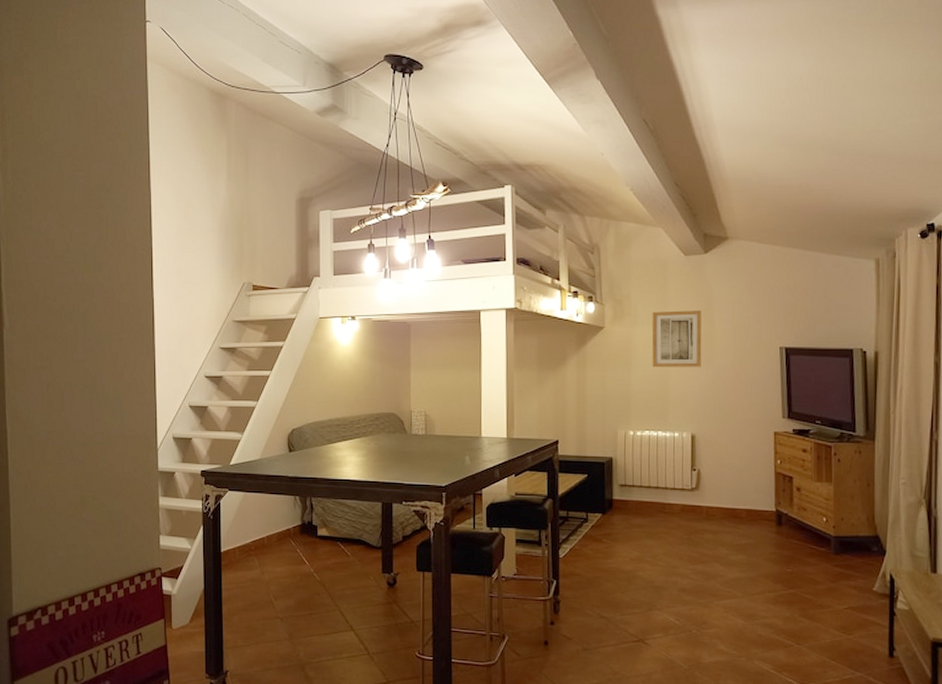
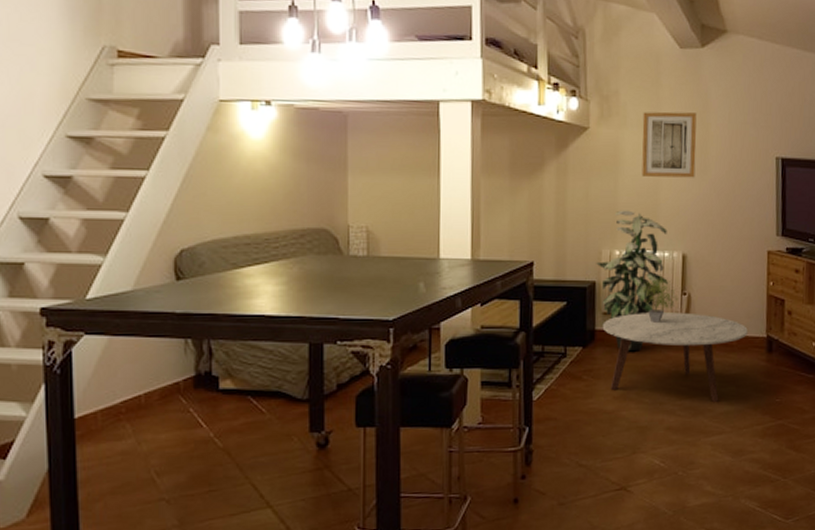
indoor plant: none [613,396,680,520] -> present [596,210,669,352]
coffee table: none [619,485,757,569] -> present [602,312,748,403]
potted plant: none [655,451,688,495] -> present [642,274,678,323]

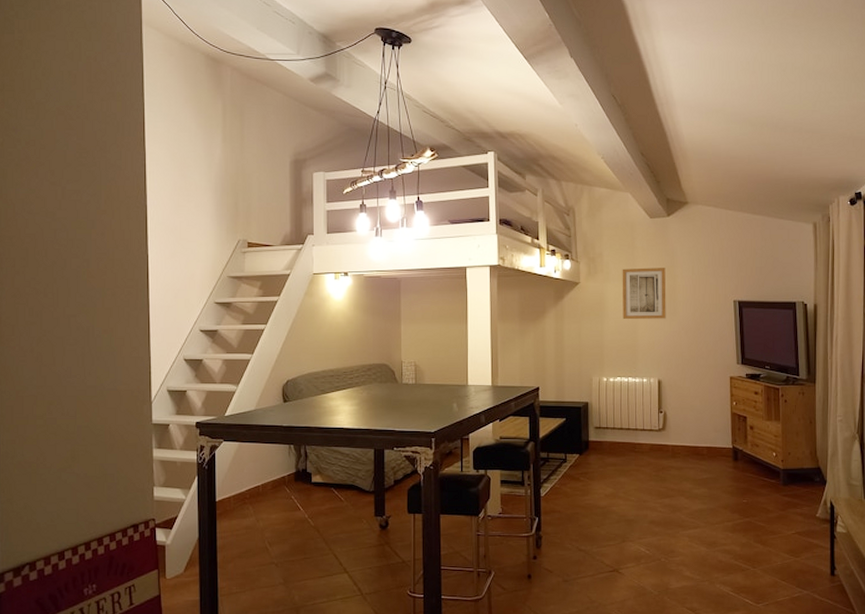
indoor plant: present [596,210,669,352] -> none [588,346,648,459]
coffee table: present [602,312,748,403] -> none [595,427,716,502]
potted plant: present [642,274,678,323] -> none [626,396,656,435]

